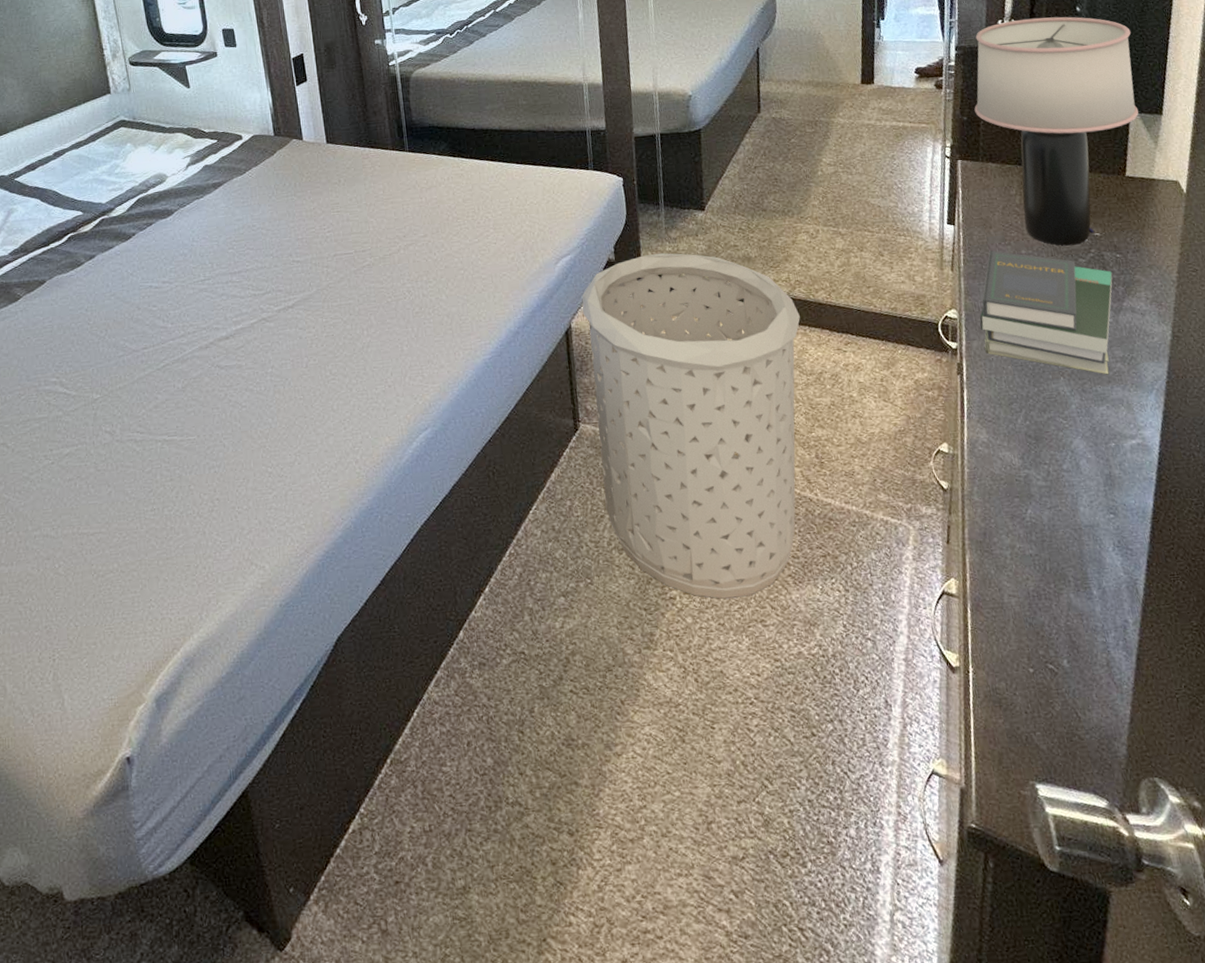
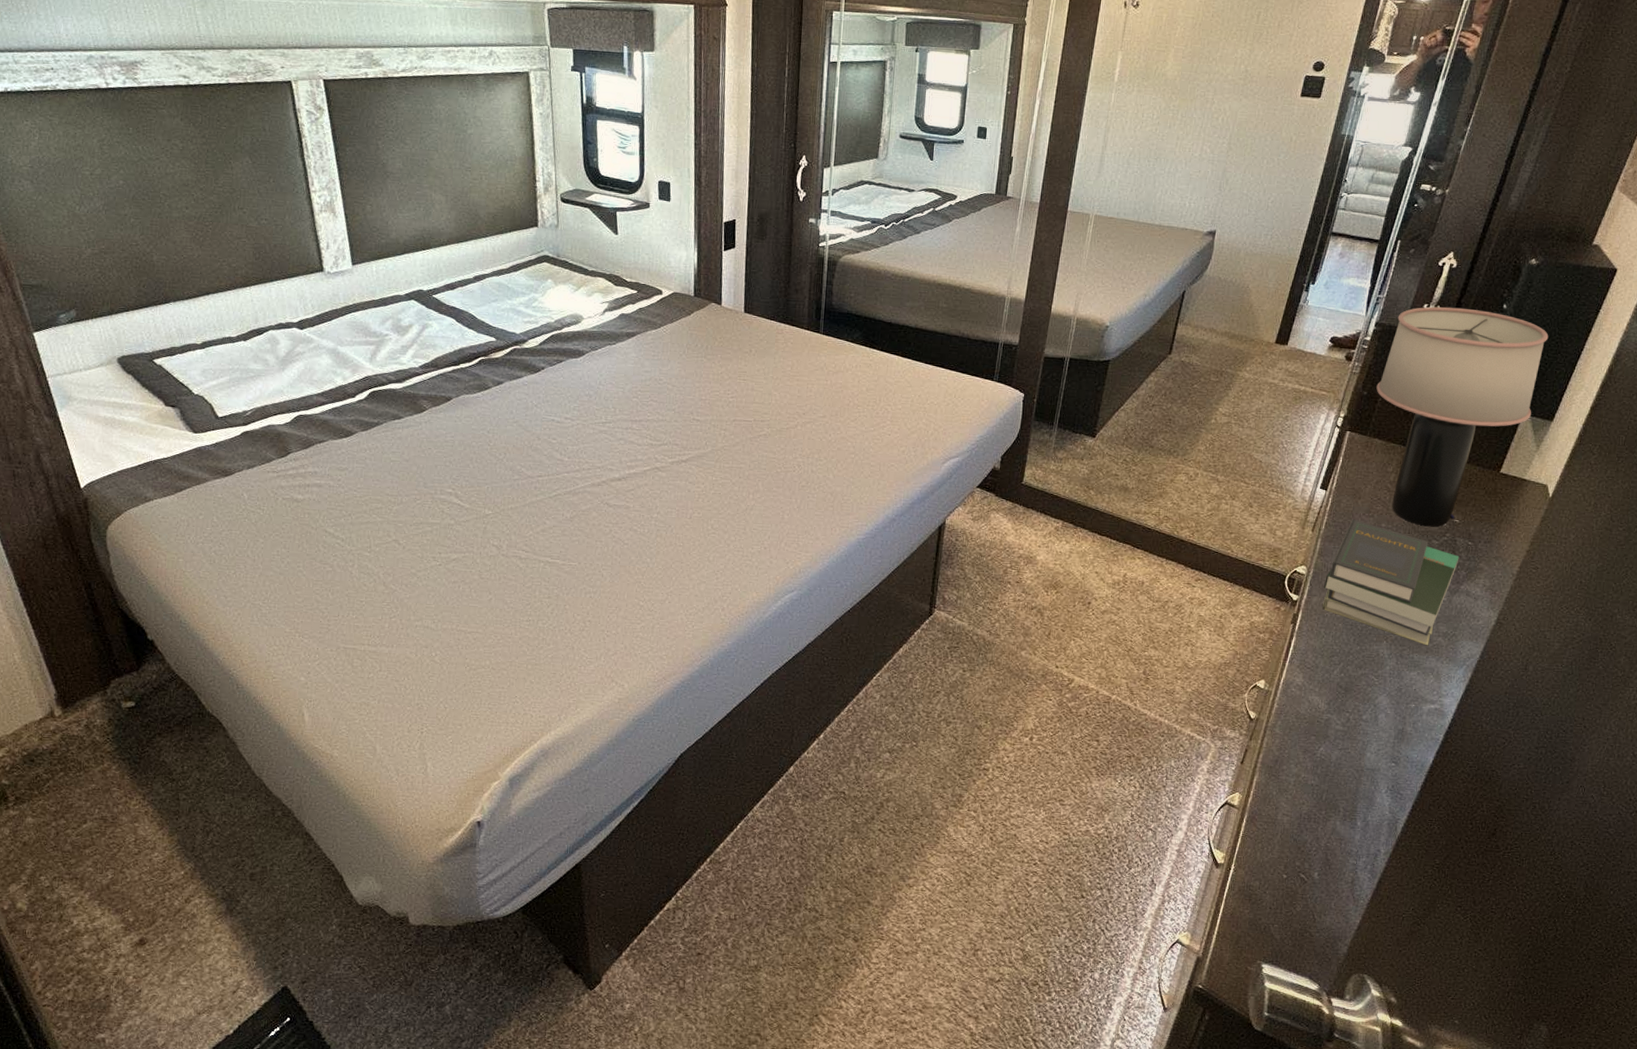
laundry basket: present [582,252,800,599] -> none [943,469,1161,779]

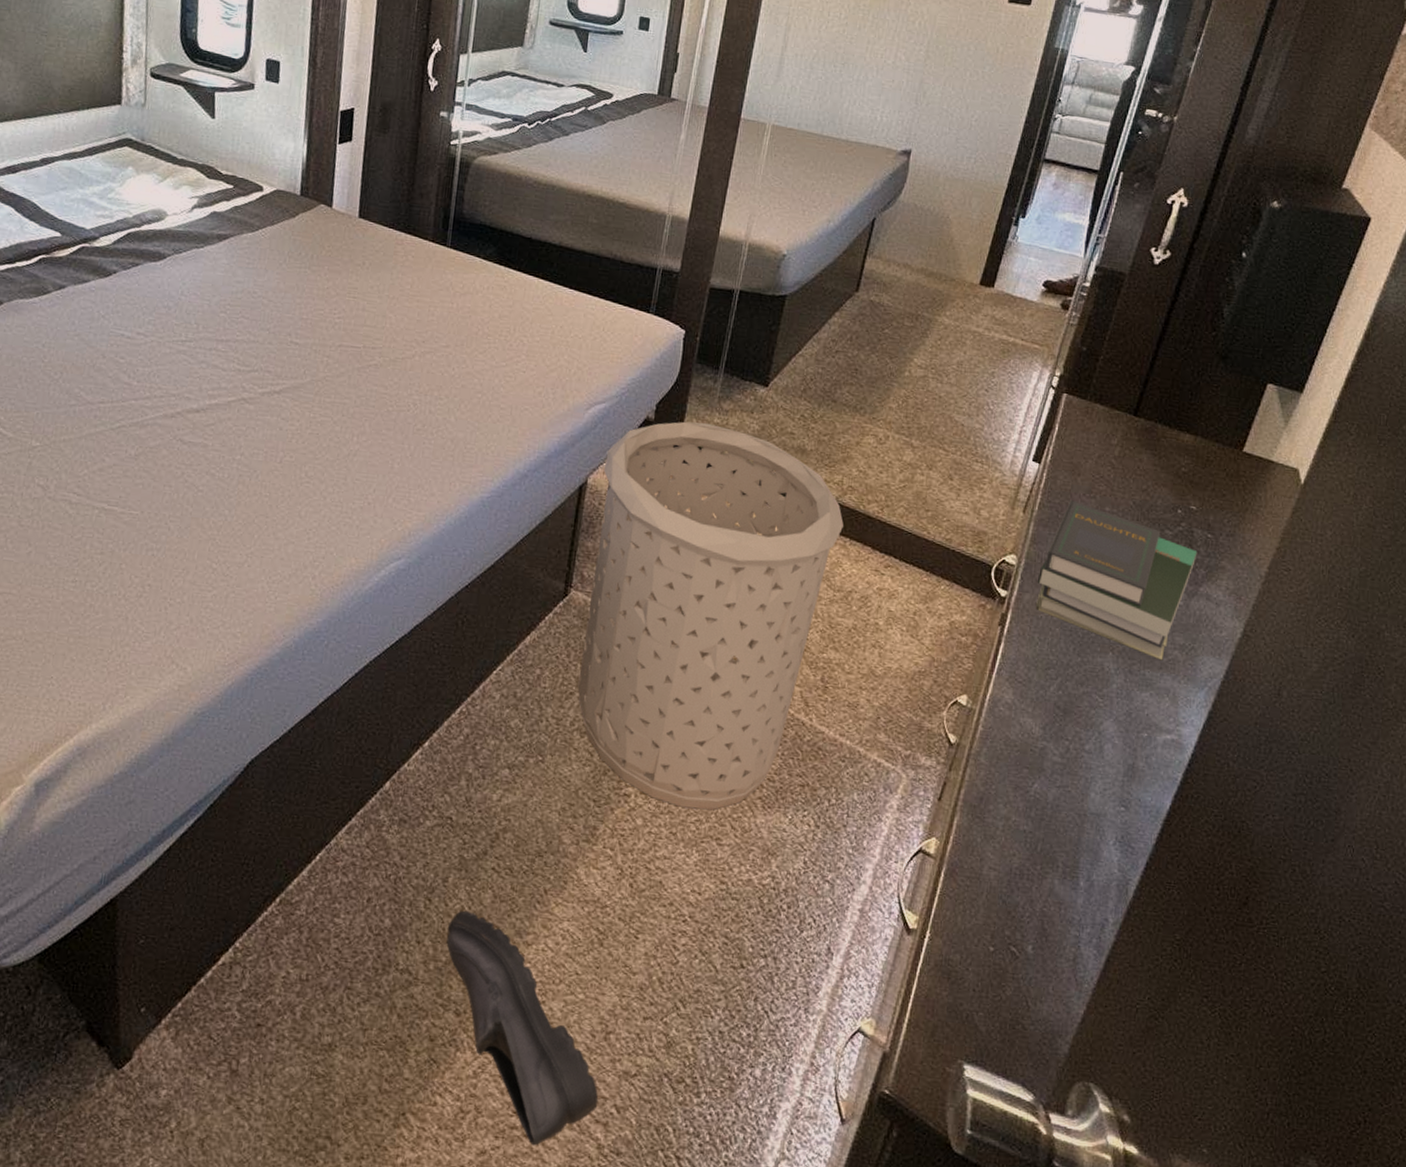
shoe: none [844,862,970,1036] -> present [446,910,599,1146]
laundry basket: none [943,469,1161,779] -> present [577,421,844,811]
table lamp: present [1376,306,1549,527] -> none [1097,250,1295,514]

